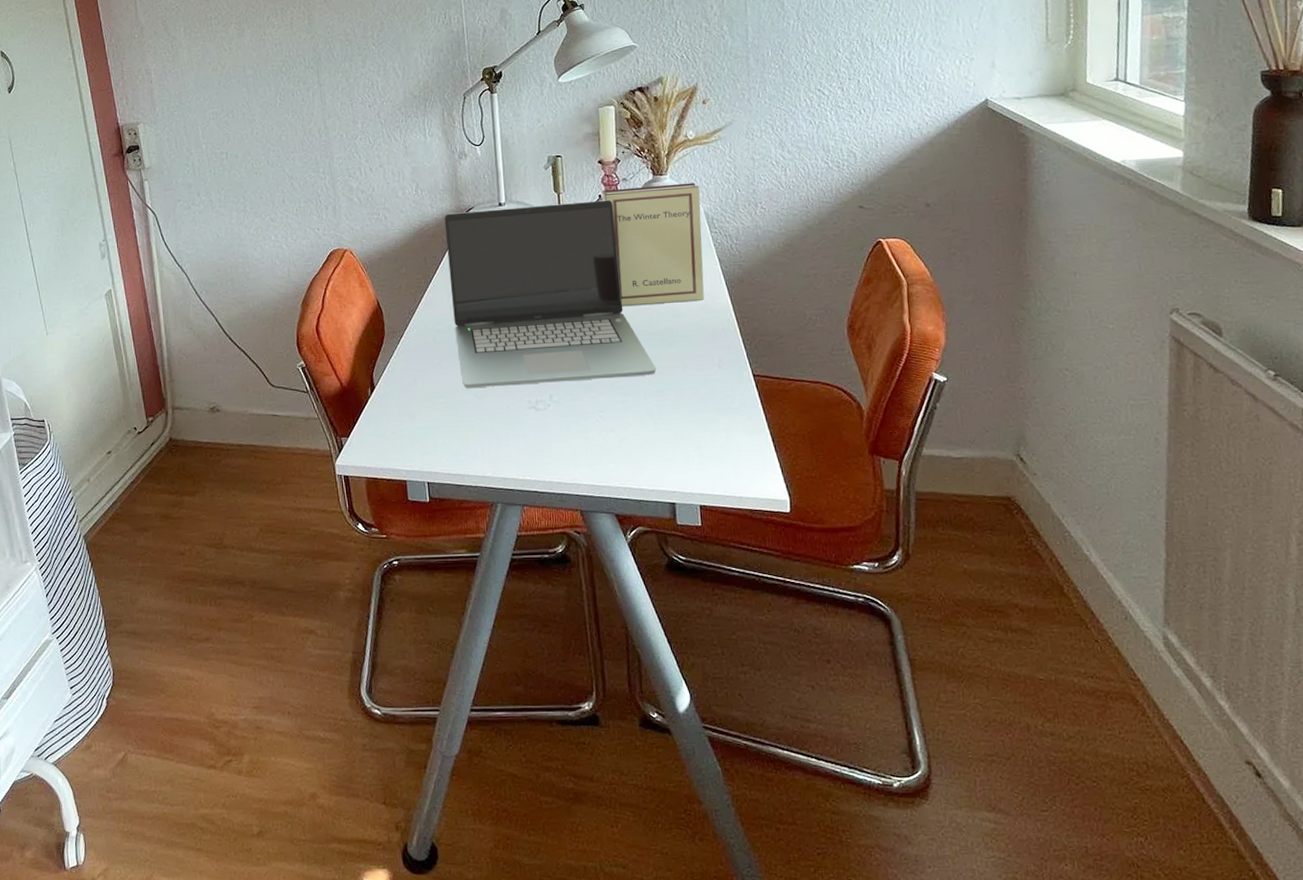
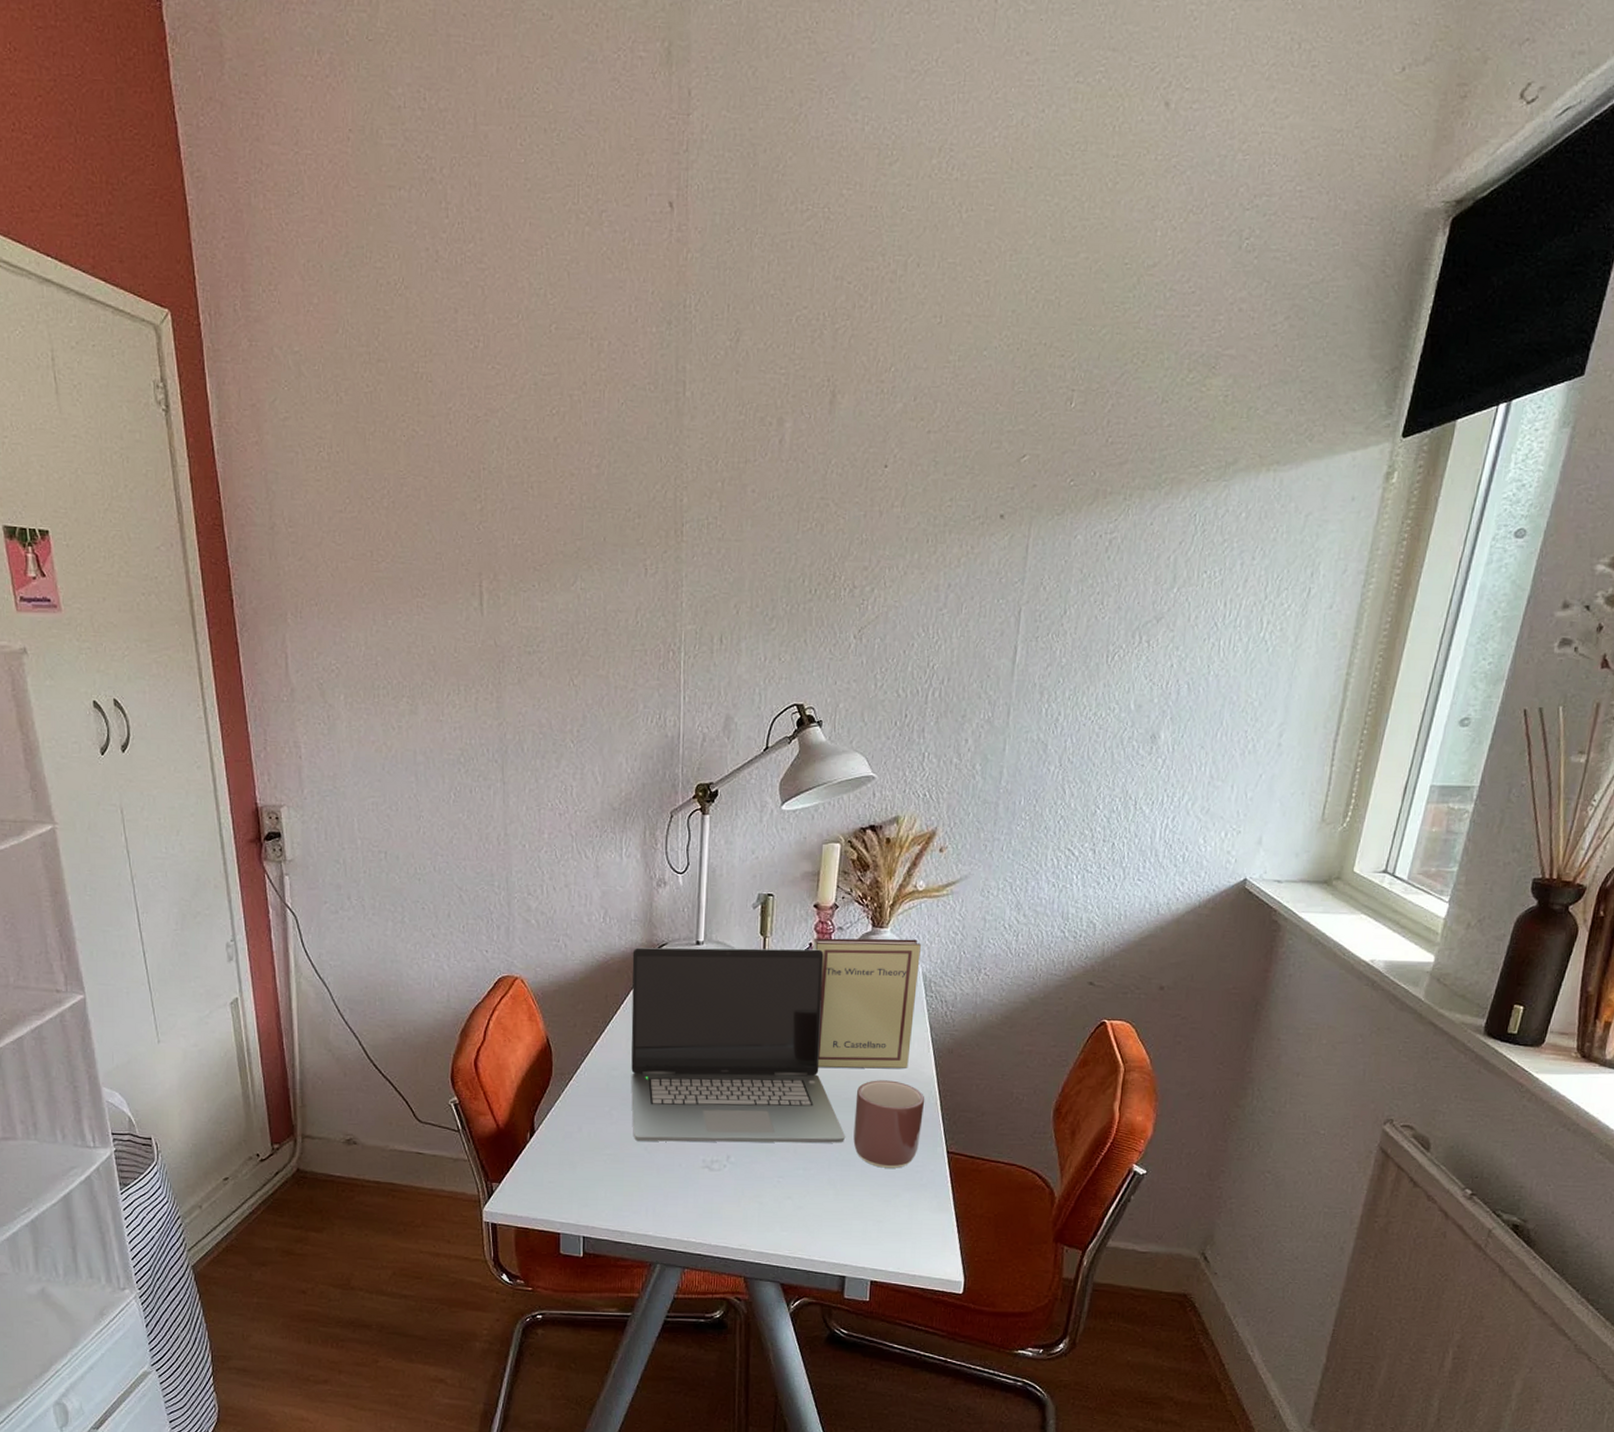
mug: none [660,312,726,395] -> present [853,1080,925,1168]

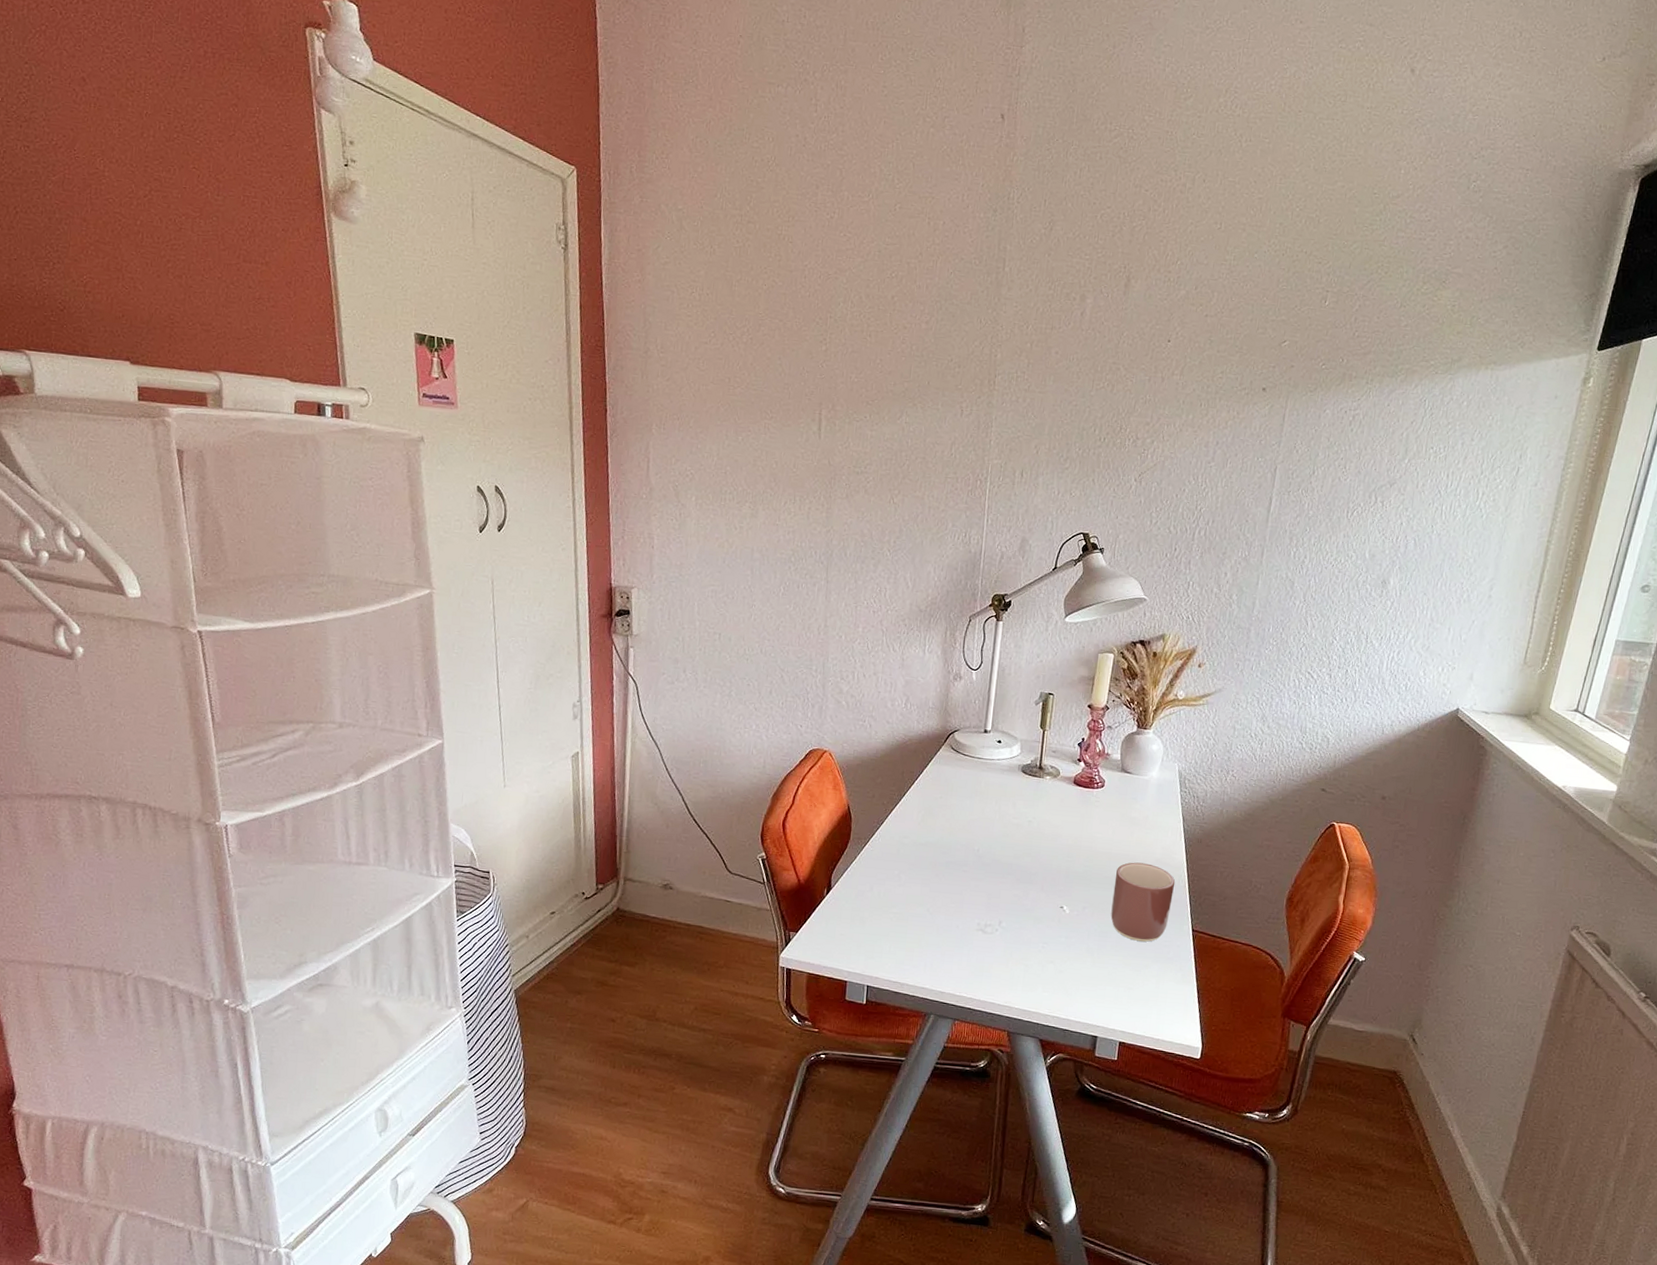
laptop: present [631,947,846,1143] -> none [918,732,1105,916]
book: present [812,938,921,1069] -> none [1083,734,1178,854]

